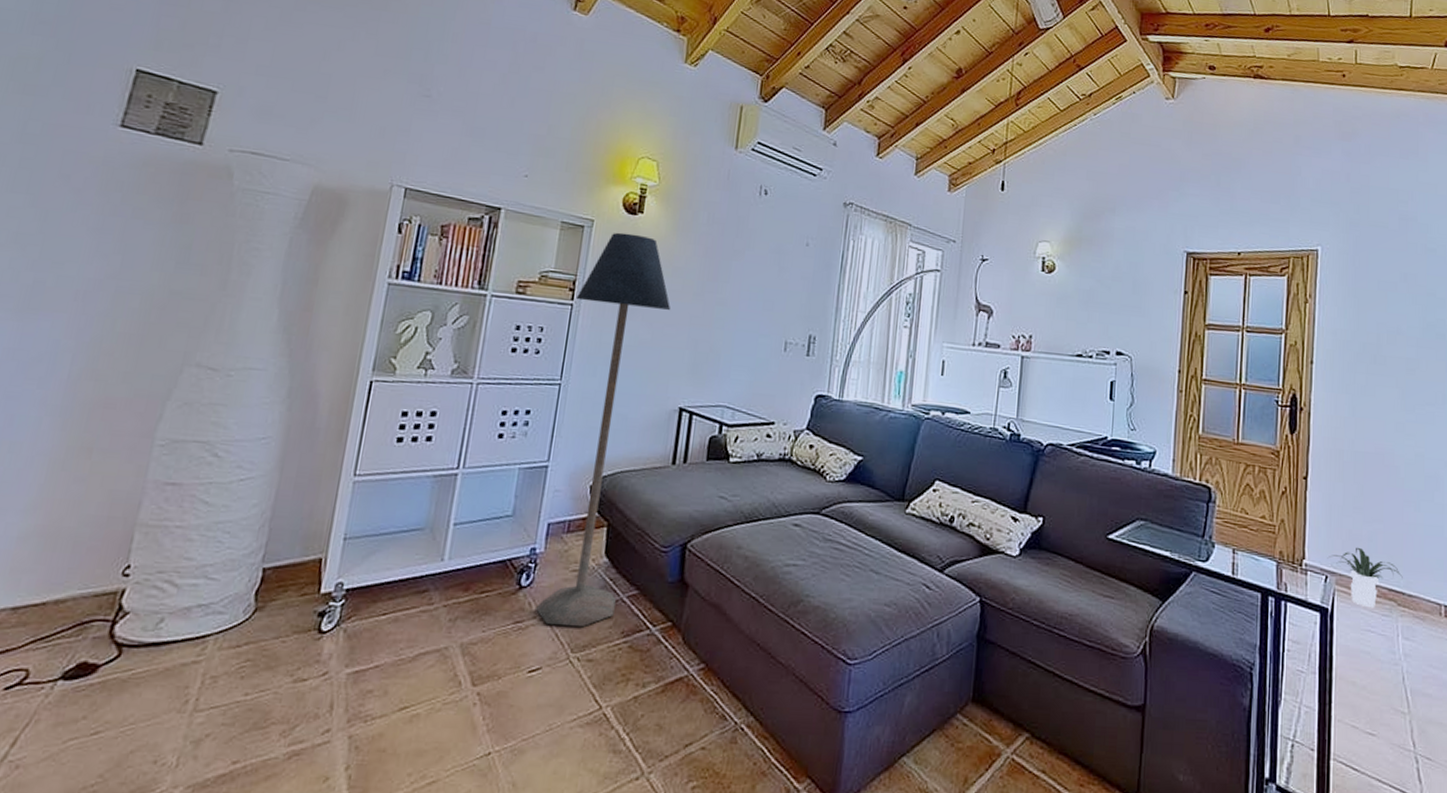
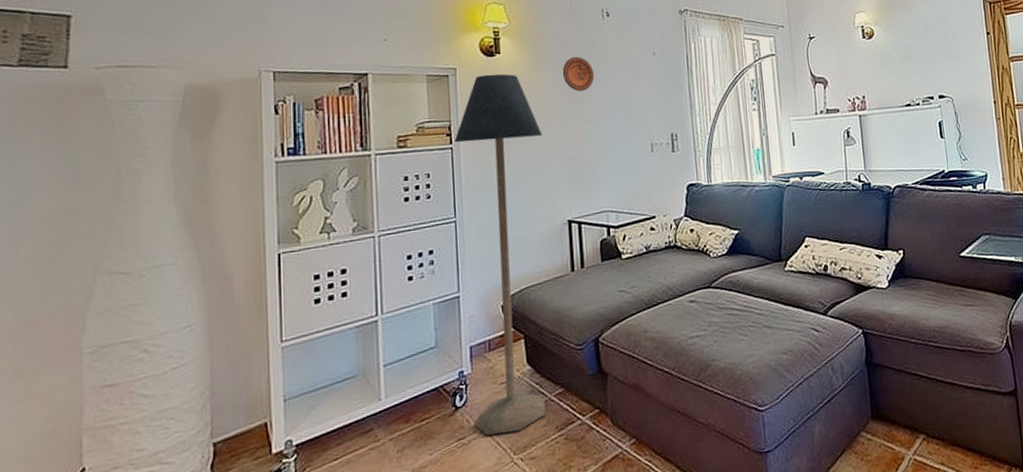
decorative plate: none [704,231,740,270] -> present [562,56,595,91]

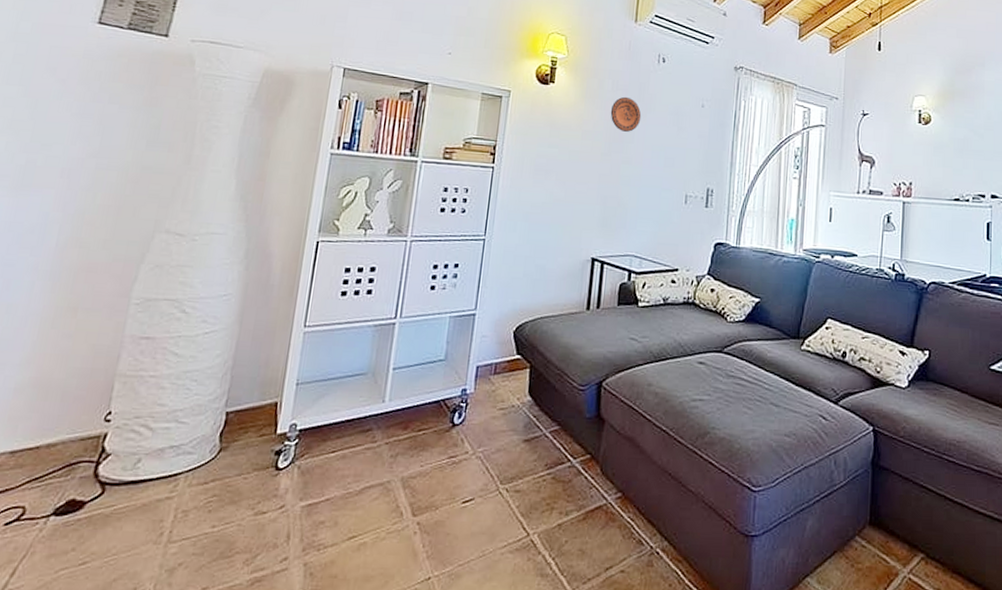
floor lamp: present [453,73,546,435] -> none [468,101,582,461]

